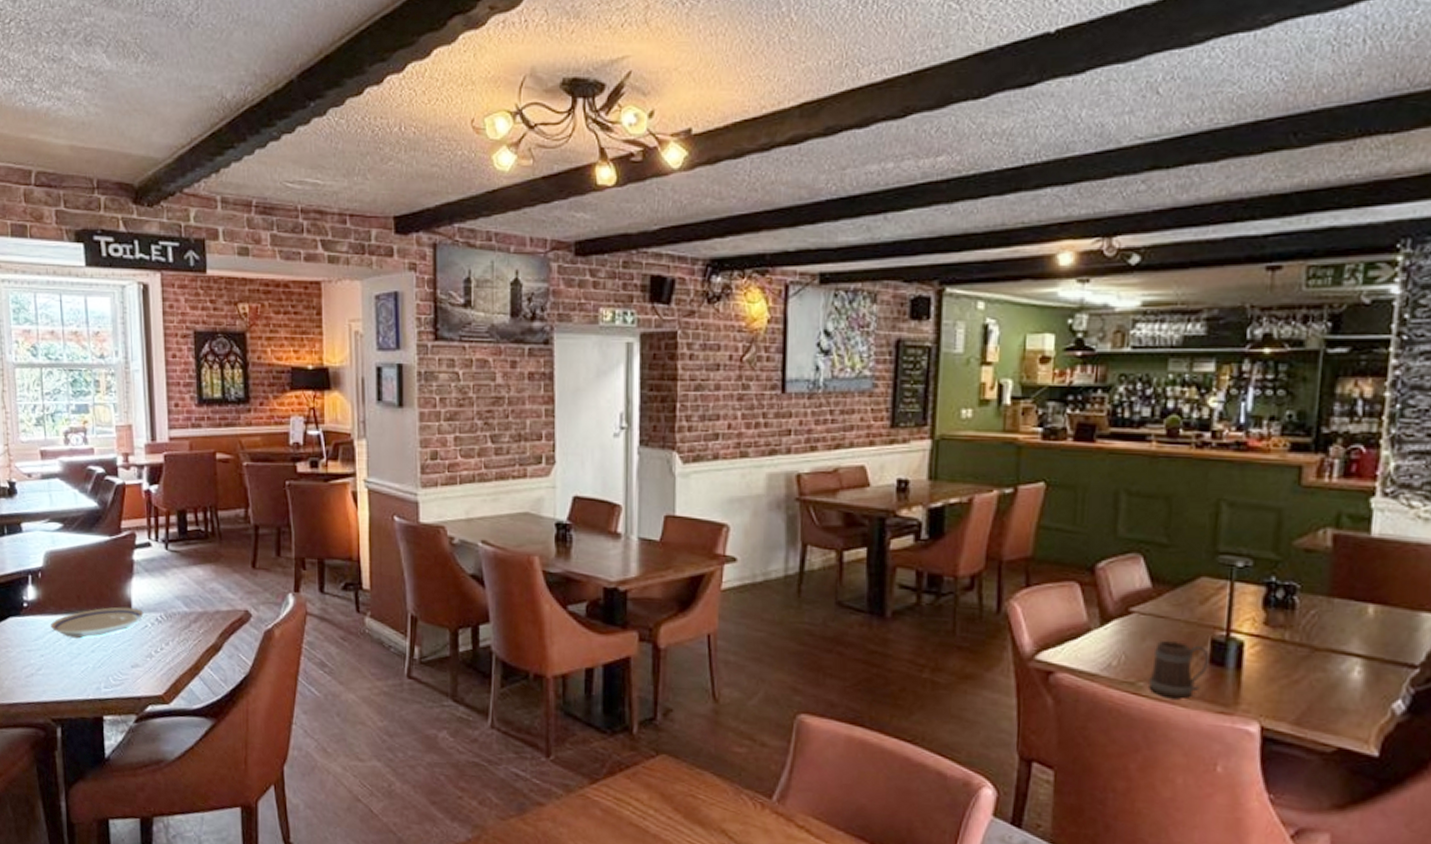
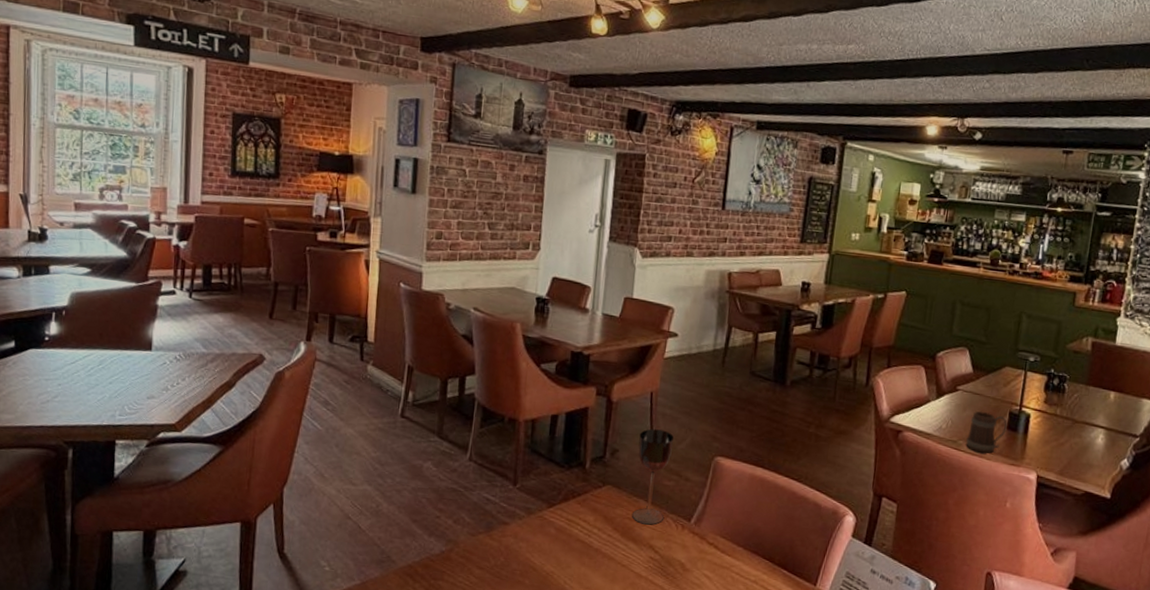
plate: present [51,606,144,638] -> none [71,345,164,370]
wineglass: none [696,681,743,804] -> present [632,429,674,525]

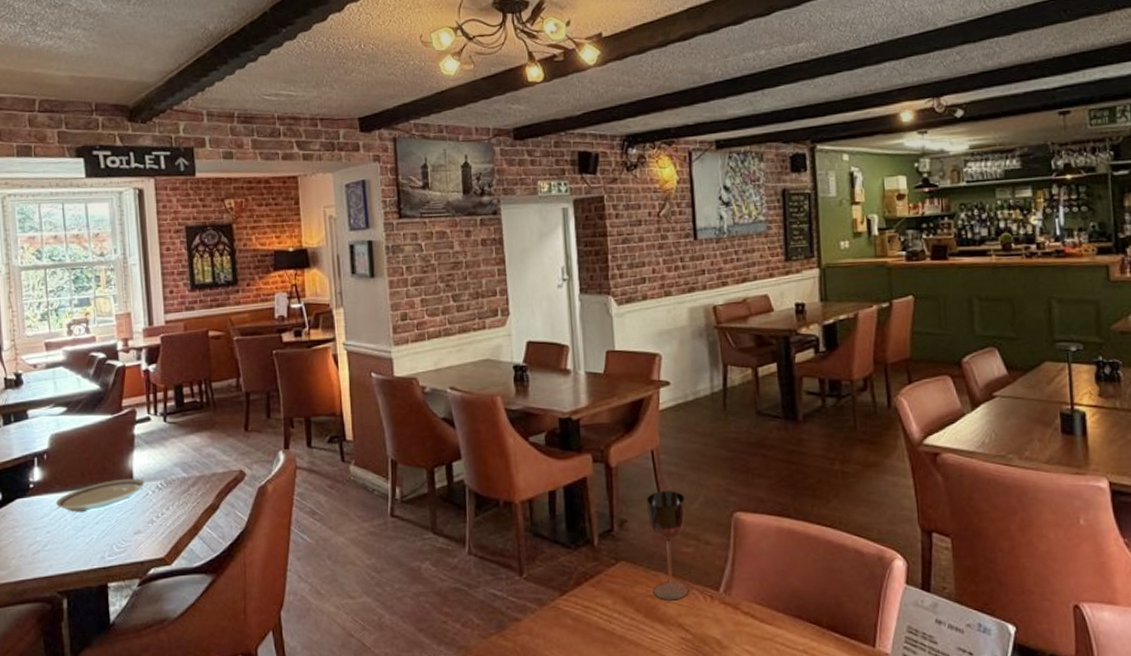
plate: none [71,345,164,370] -> present [56,478,145,512]
beer mug: present [965,411,1008,454] -> none [1015,417,1062,466]

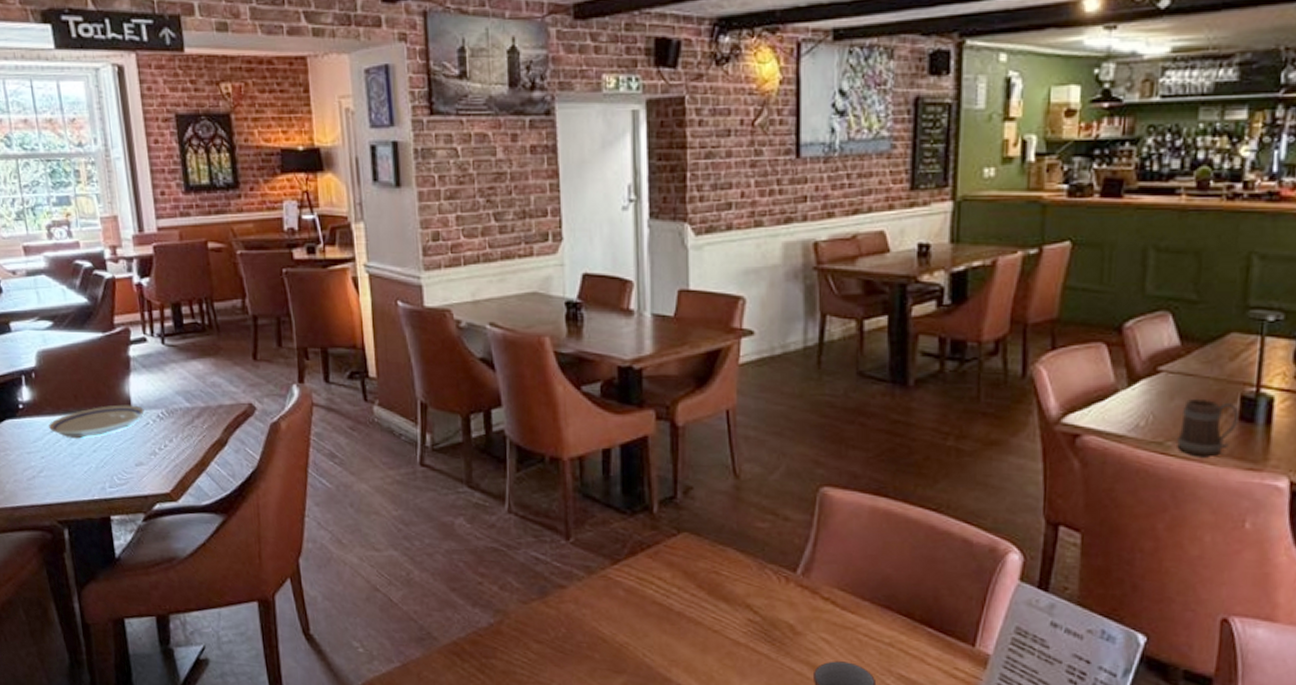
wineglass: present [647,491,690,601] -> none [718,457,764,579]
beer mug: none [1015,417,1062,466] -> present [1175,398,1240,458]

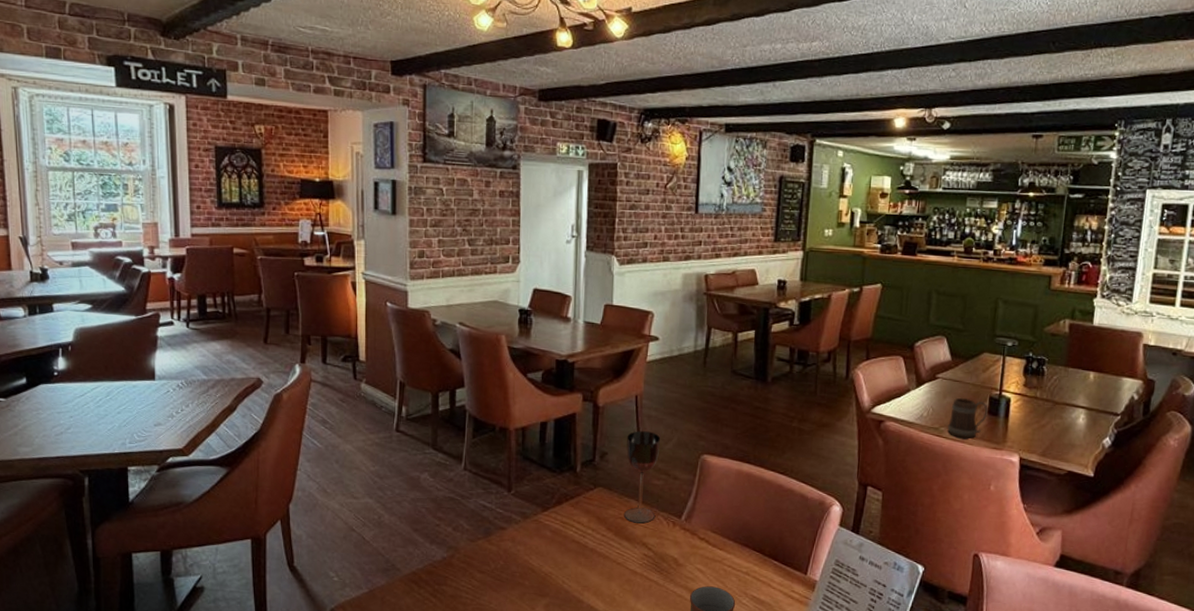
plate: present [49,404,145,438] -> none [80,375,166,401]
wineglass: none [718,457,764,579] -> present [624,431,661,524]

